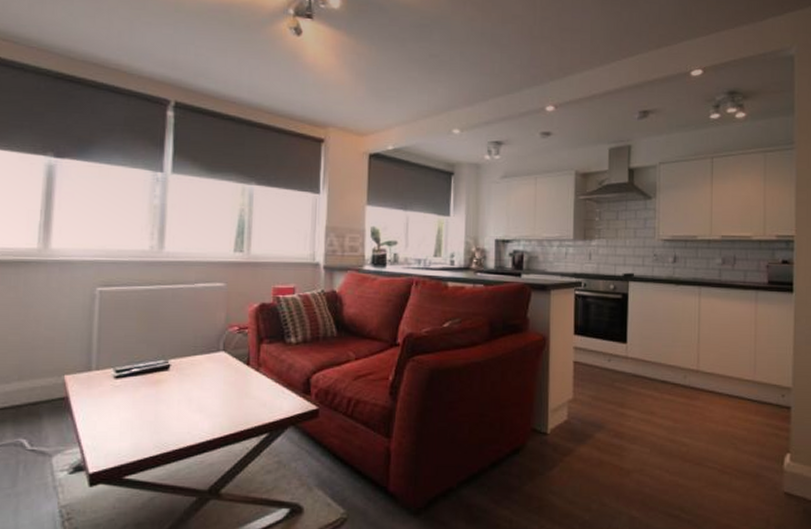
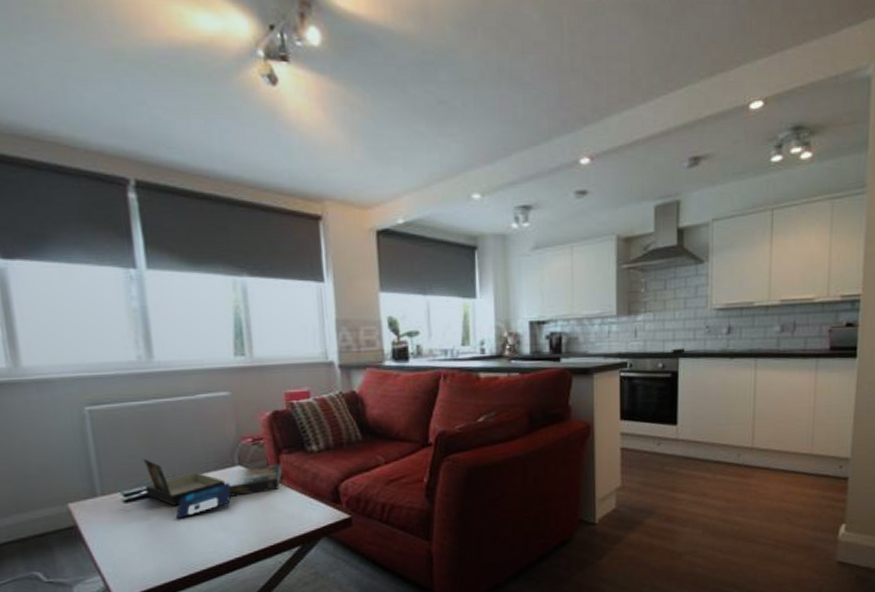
board game: none [135,338,262,397] -> present [142,458,283,519]

